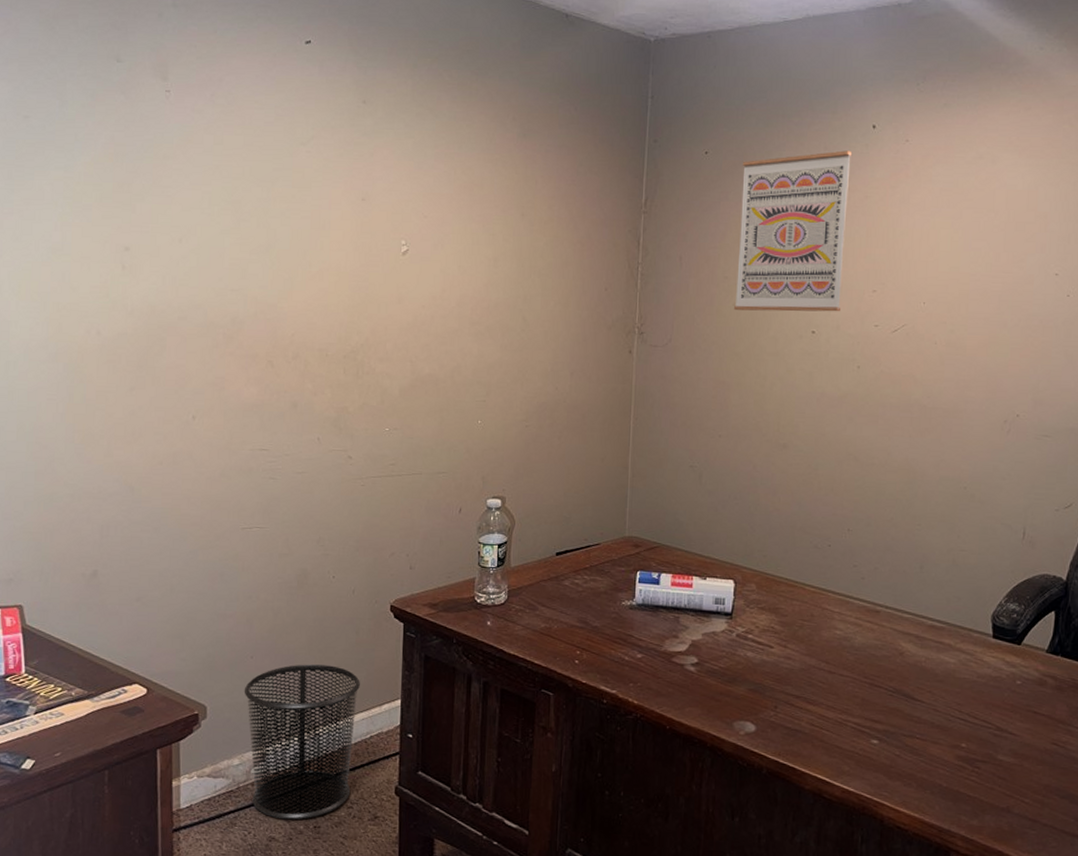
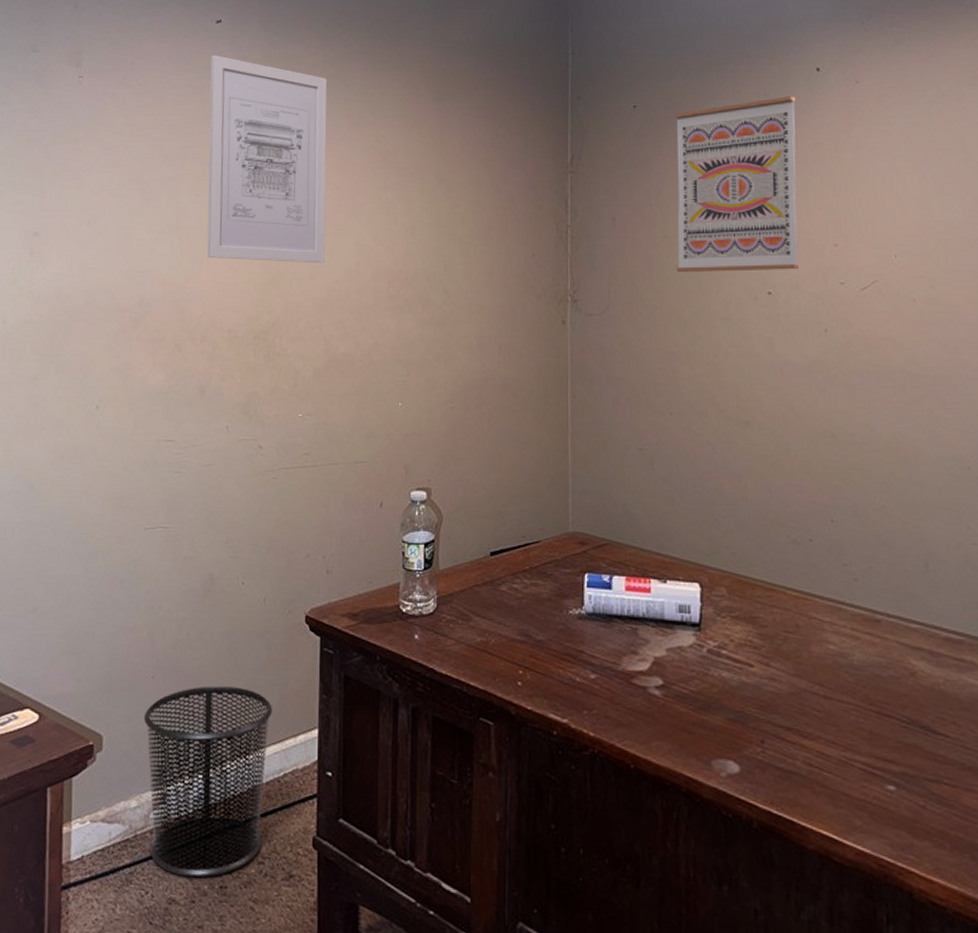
wall art: none [298,76,416,289] -> present [207,54,327,264]

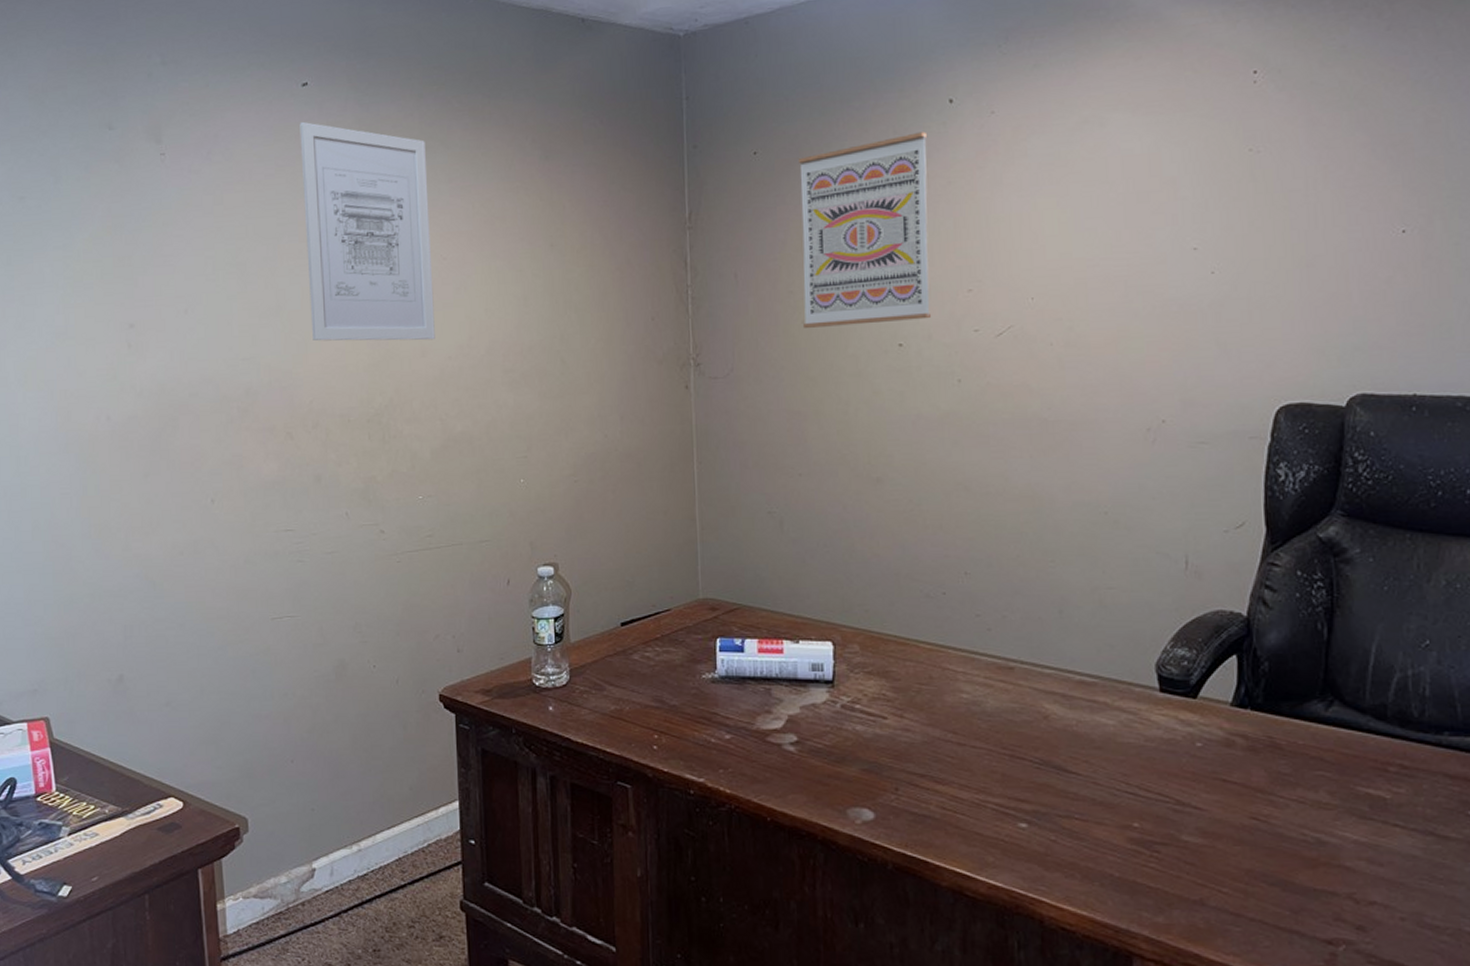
waste bin: present [143,686,273,878] -> none [286,766,413,944]

